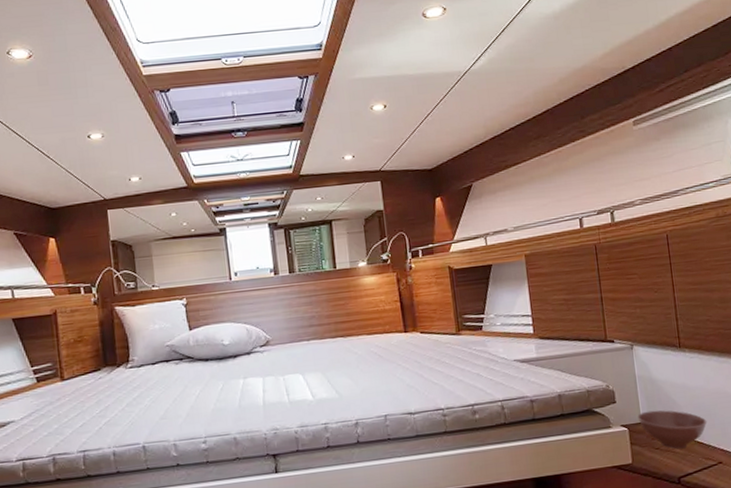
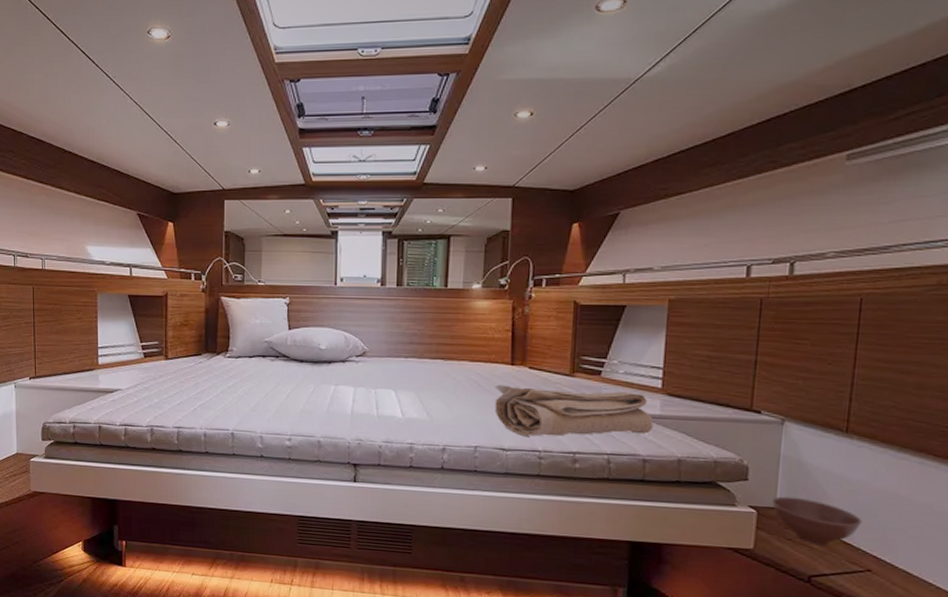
towel: none [394,341,533,398] -> present [494,384,654,437]

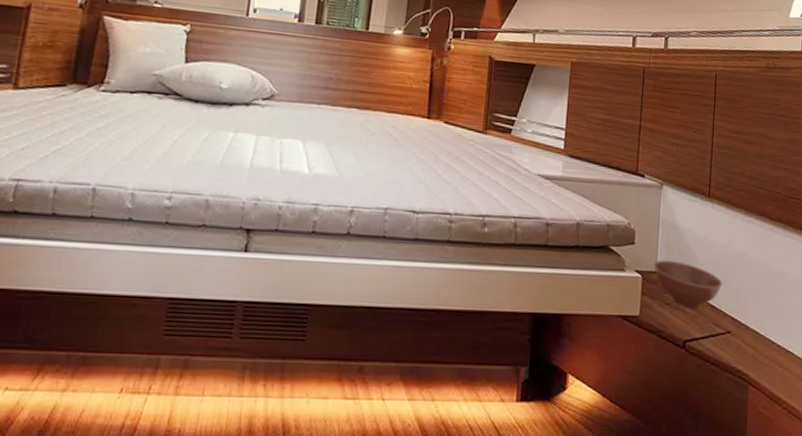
towel: present [494,384,654,437] -> none [408,139,556,198]

